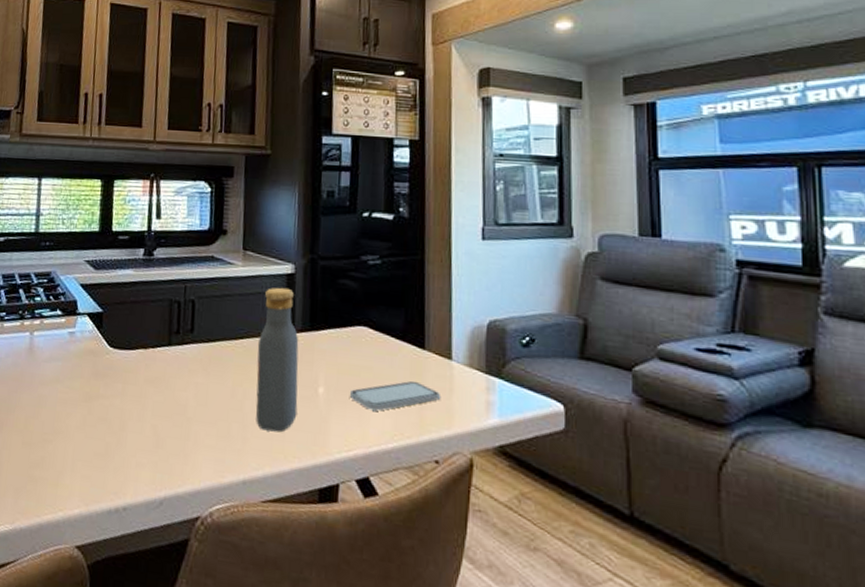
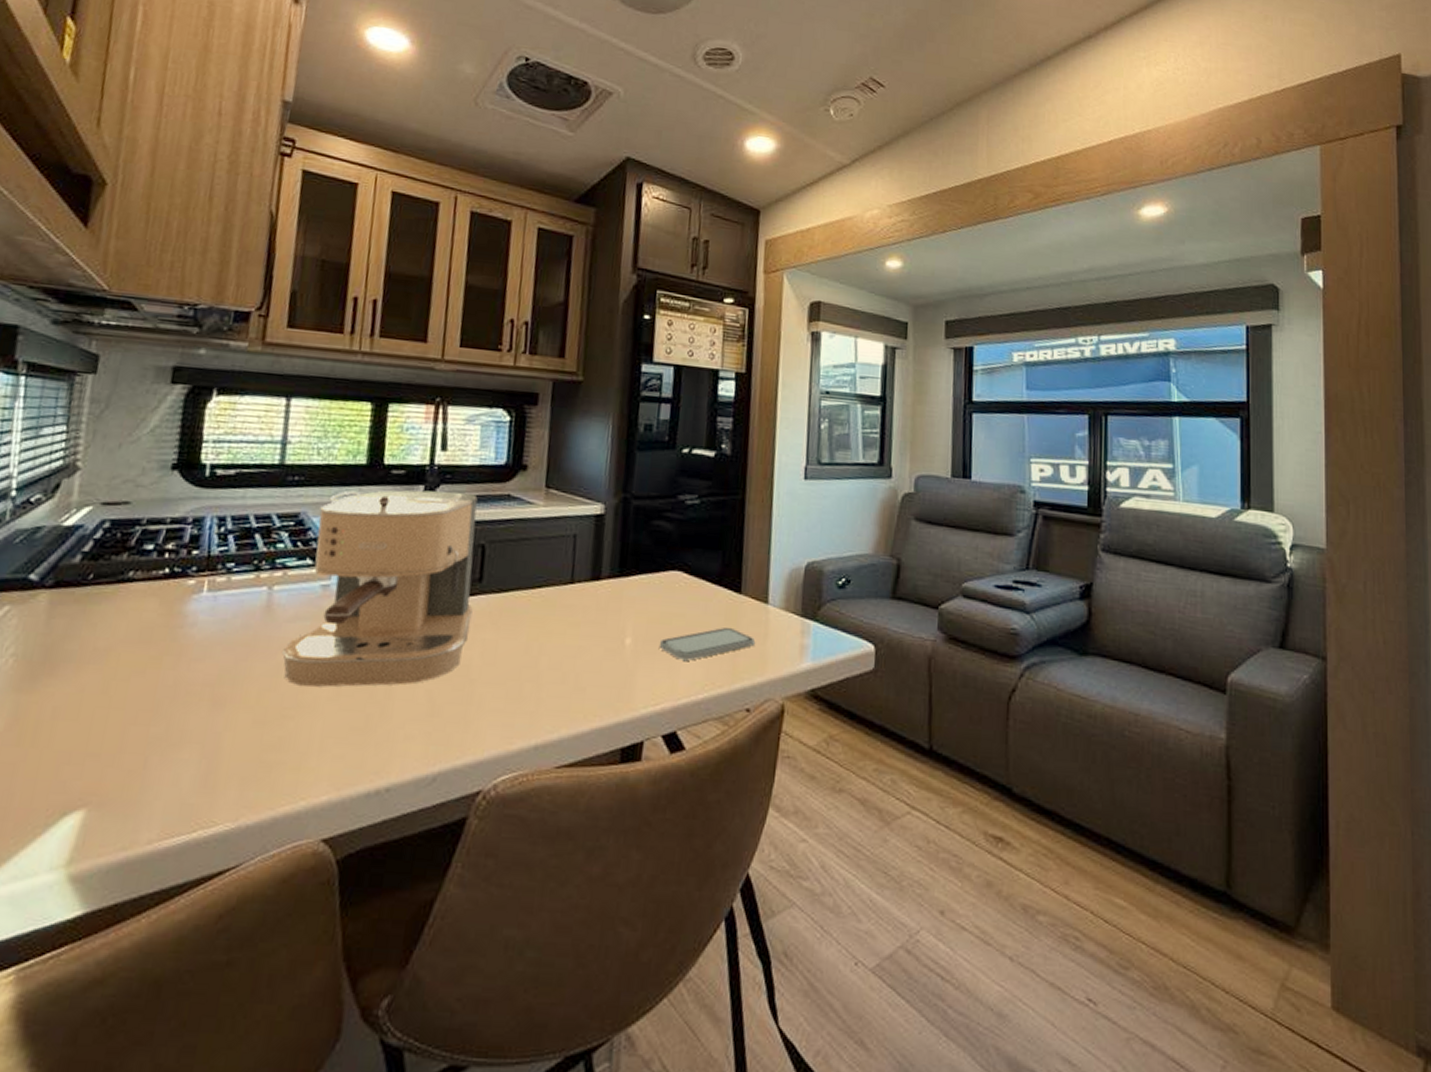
coffee maker: none [42,253,187,419] -> present [283,490,478,687]
vodka: present [256,287,299,432] -> none [552,529,606,690]

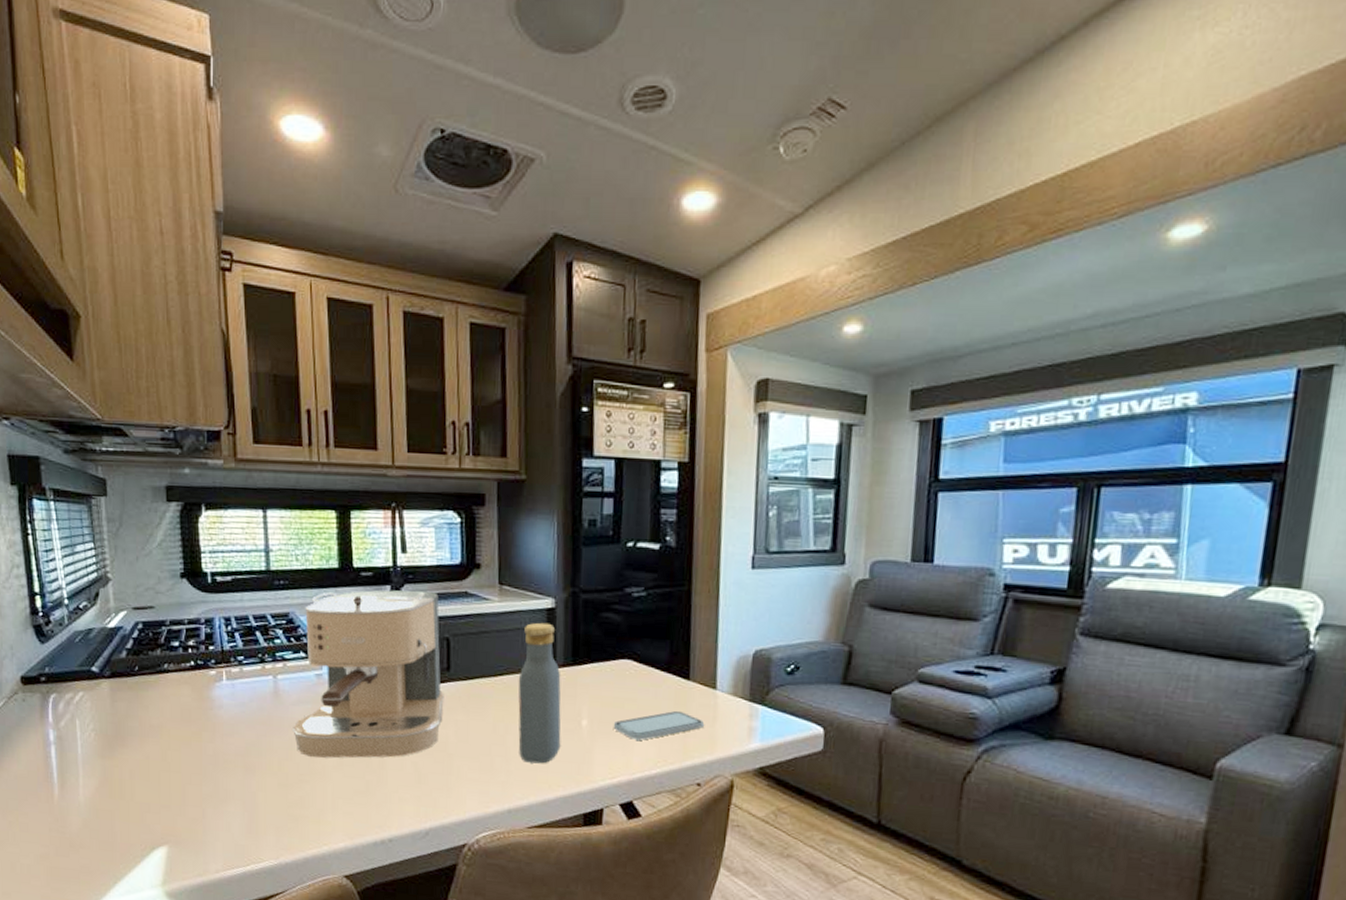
vodka: none [552,529,606,690] -> present [518,622,561,764]

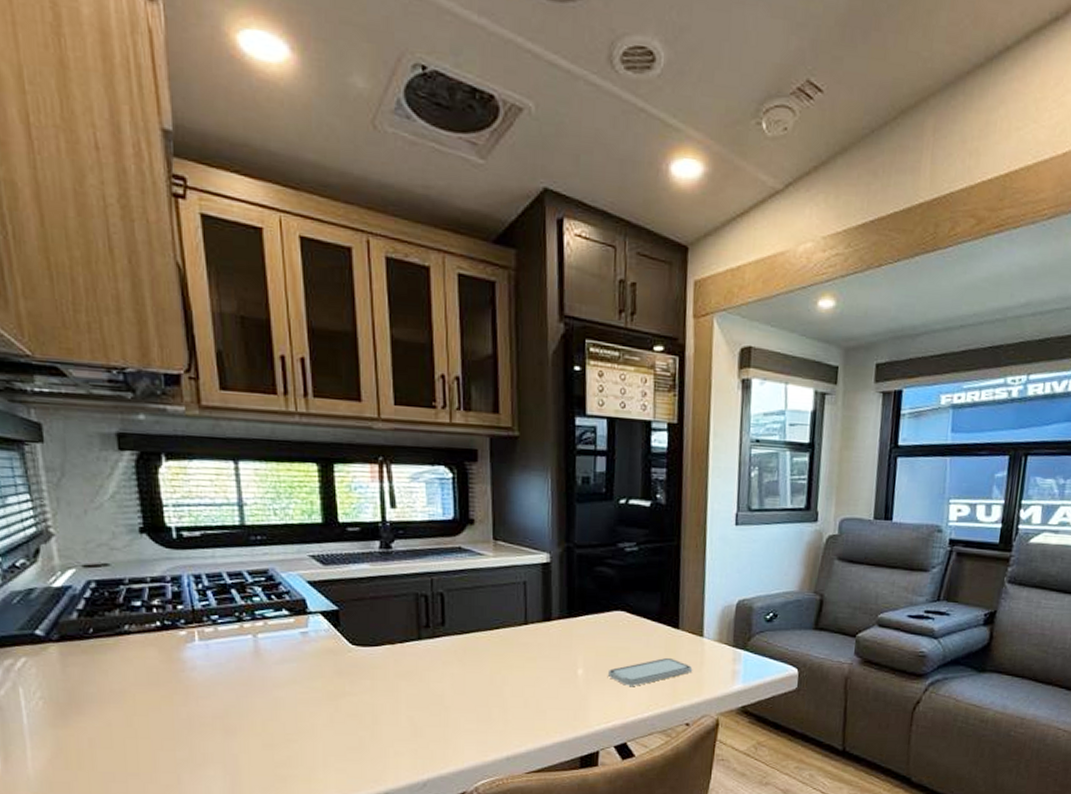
coffee maker: present [293,590,444,758] -> none [277,545,439,716]
vodka: present [518,622,561,764] -> none [514,576,558,712]

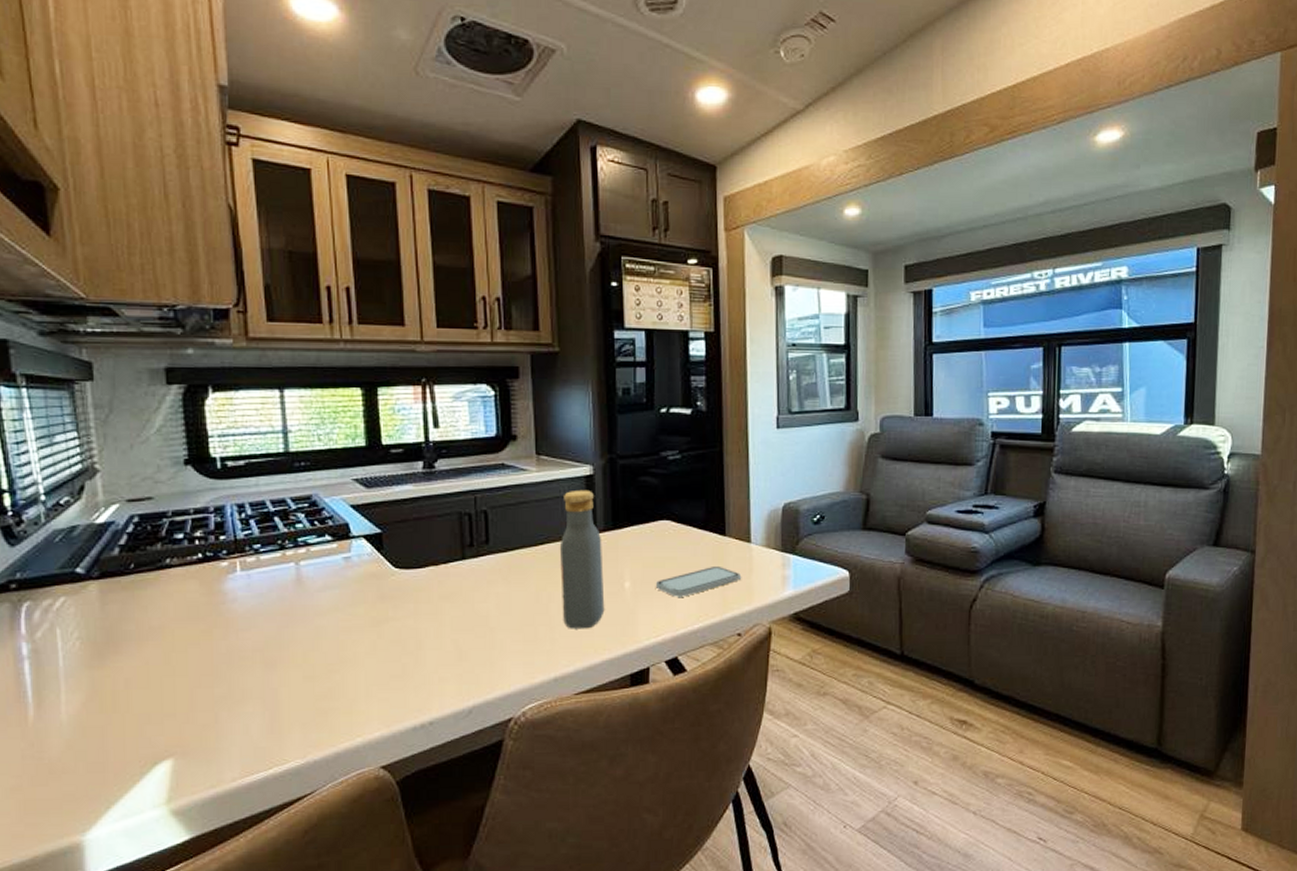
vodka: none [514,576,558,712] -> present [559,489,605,629]

